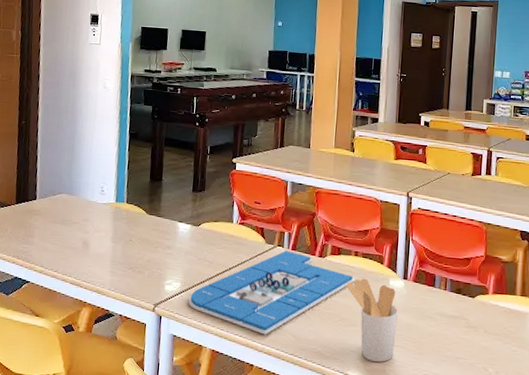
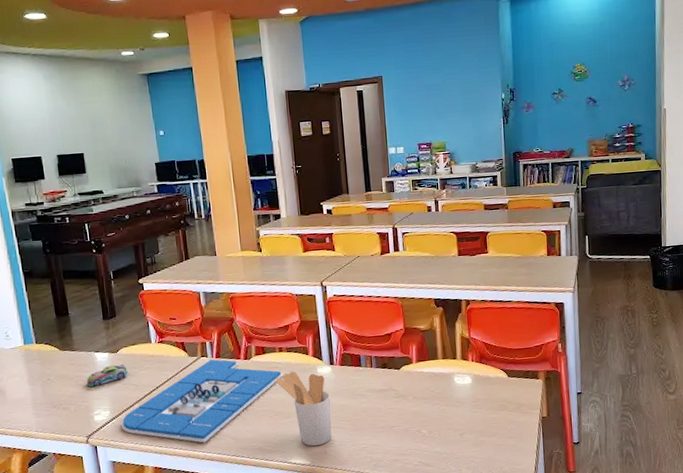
toy car: none [164,237,206,256] -> present [86,364,128,387]

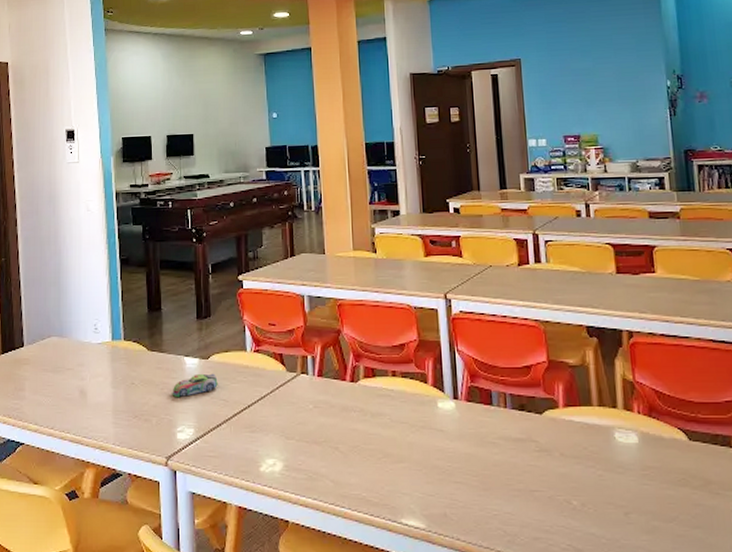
board game: present [120,359,283,443] -> none [204,378,396,483]
utensil holder: present [275,371,332,446] -> none [386,402,454,504]

